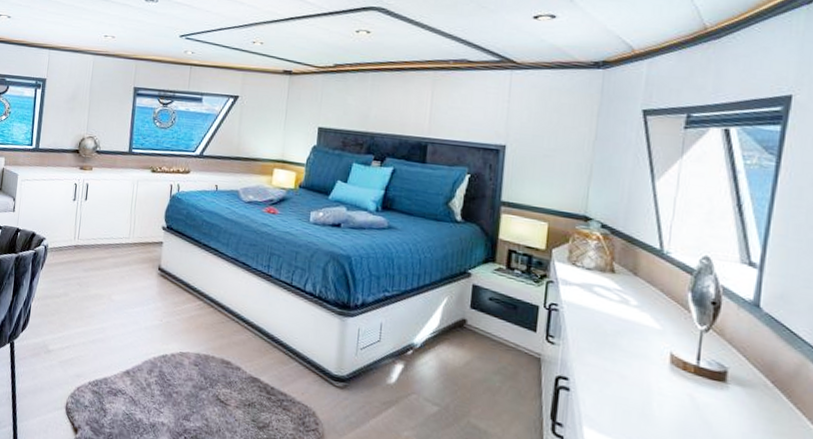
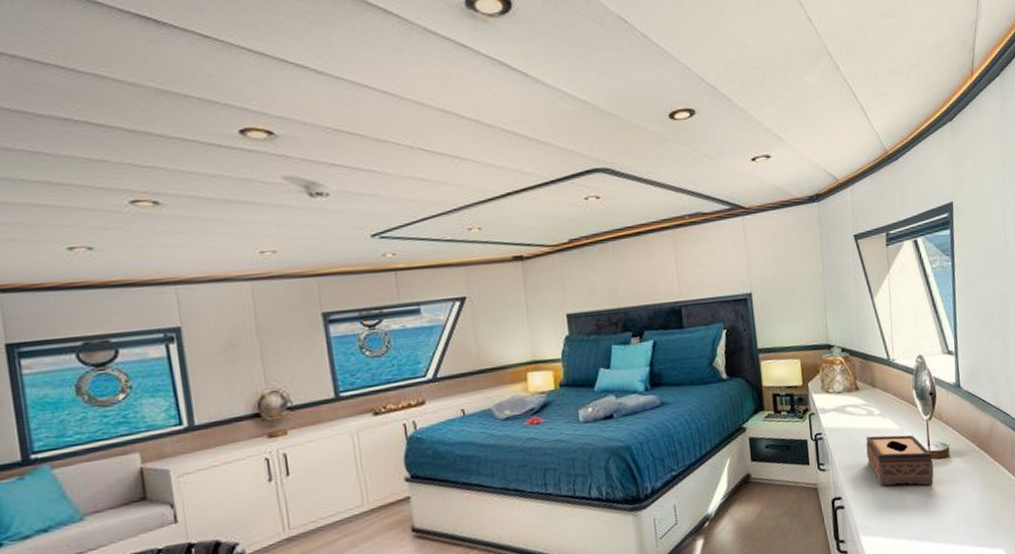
tissue box: none [610,325,701,406] -> present [866,435,934,486]

